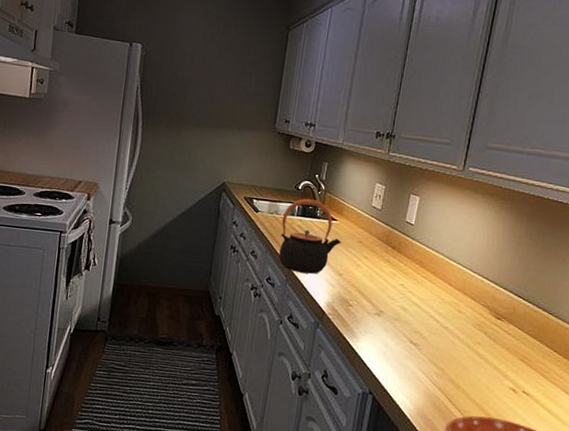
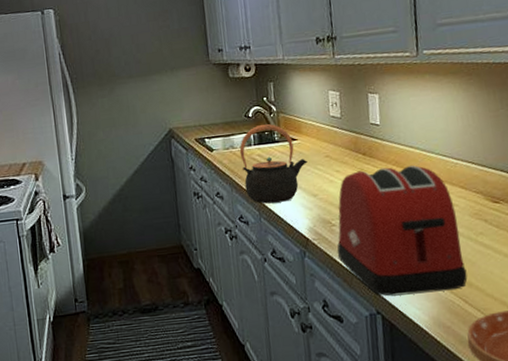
toaster: none [347,261,462,388] -> present [337,165,468,296]

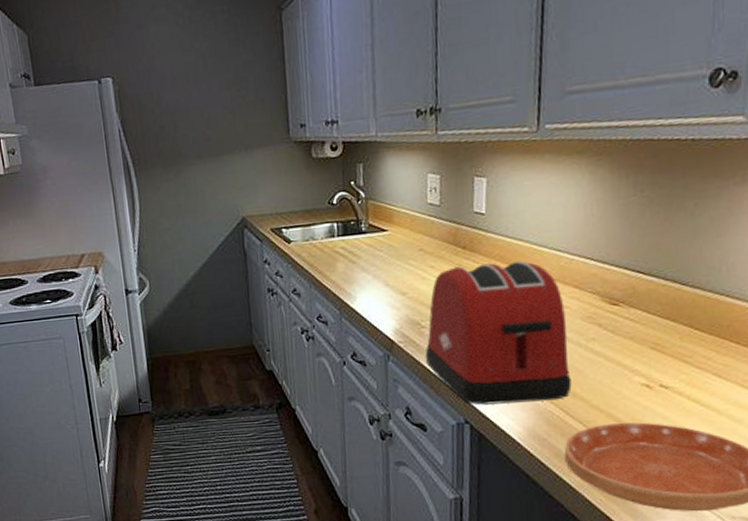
teapot: present [239,124,308,204] -> none [320,212,398,302]

